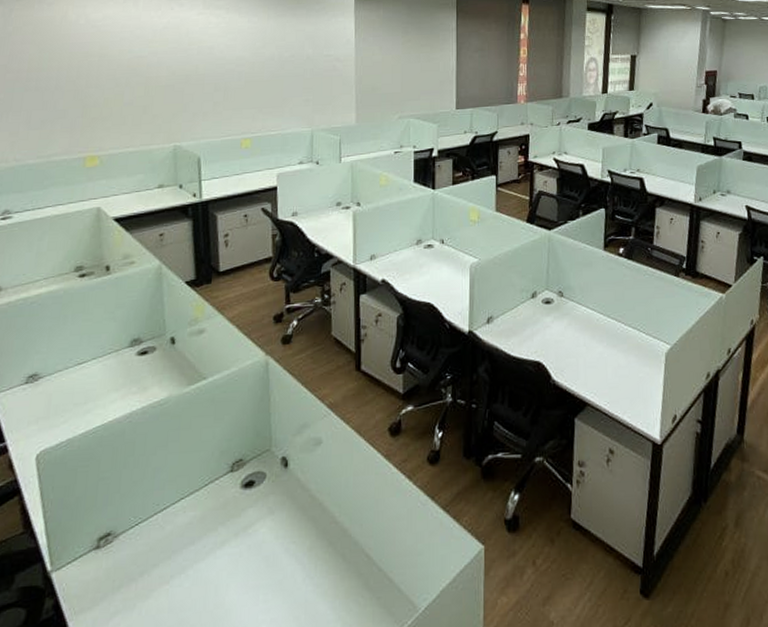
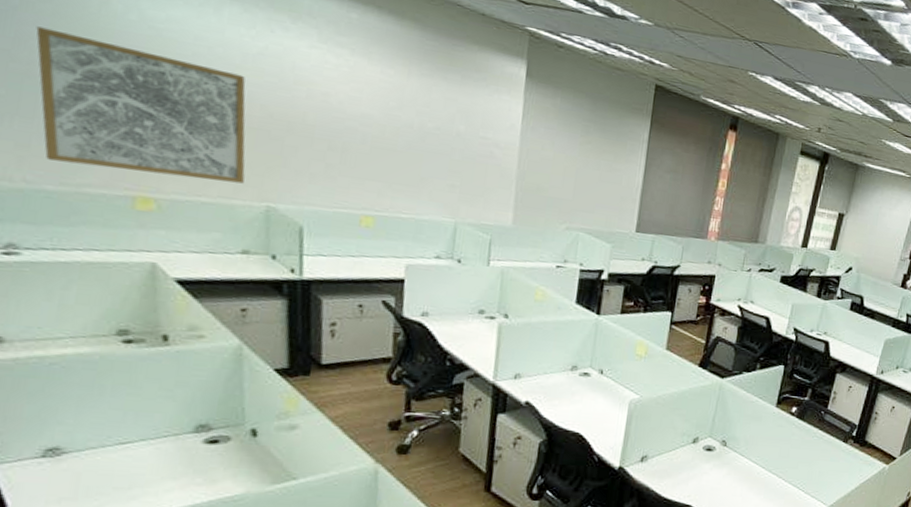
wall art: none [22,43,158,140] -> present [36,26,246,184]

